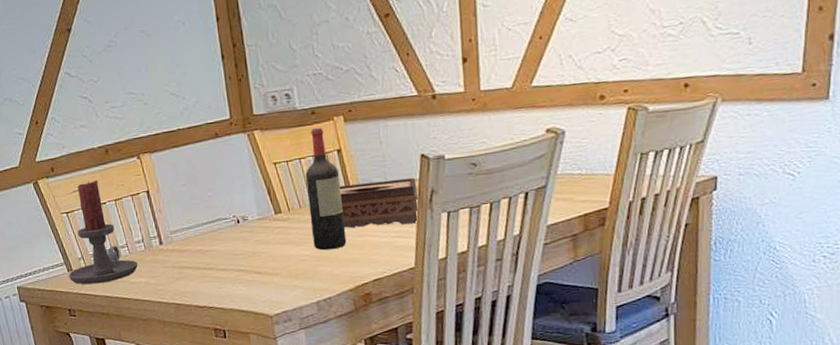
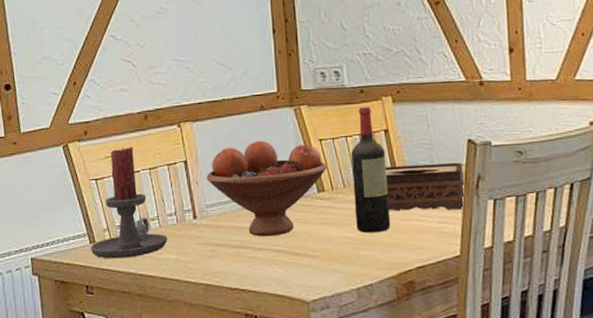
fruit bowl: none [168,167,283,259] -> present [206,140,327,237]

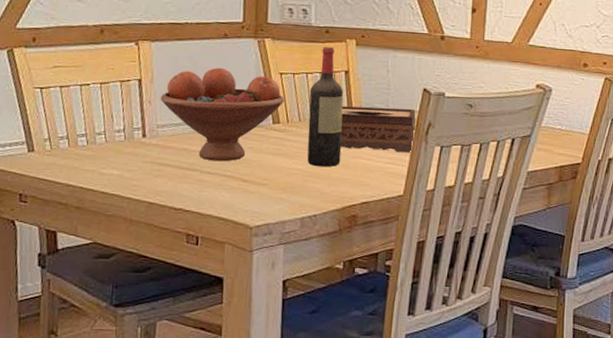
candle holder: present [90,146,168,259] -> none [27,58,114,170]

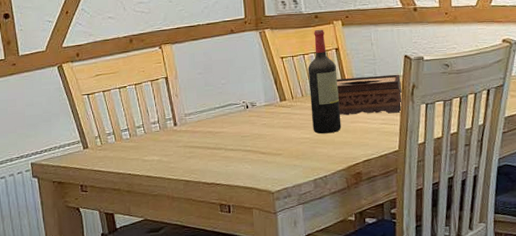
fruit bowl: present [160,67,285,162] -> none [185,59,288,140]

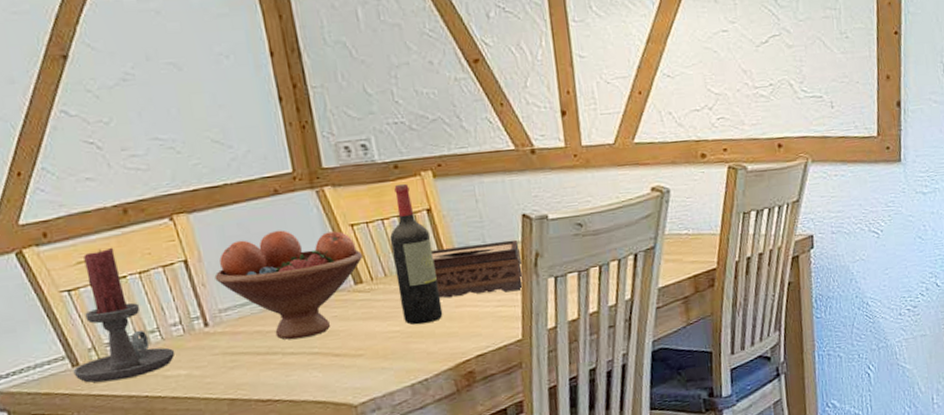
candle holder: none [84,65,152,162] -> present [73,247,175,383]
fruit bowl: none [185,59,288,140] -> present [214,230,364,340]

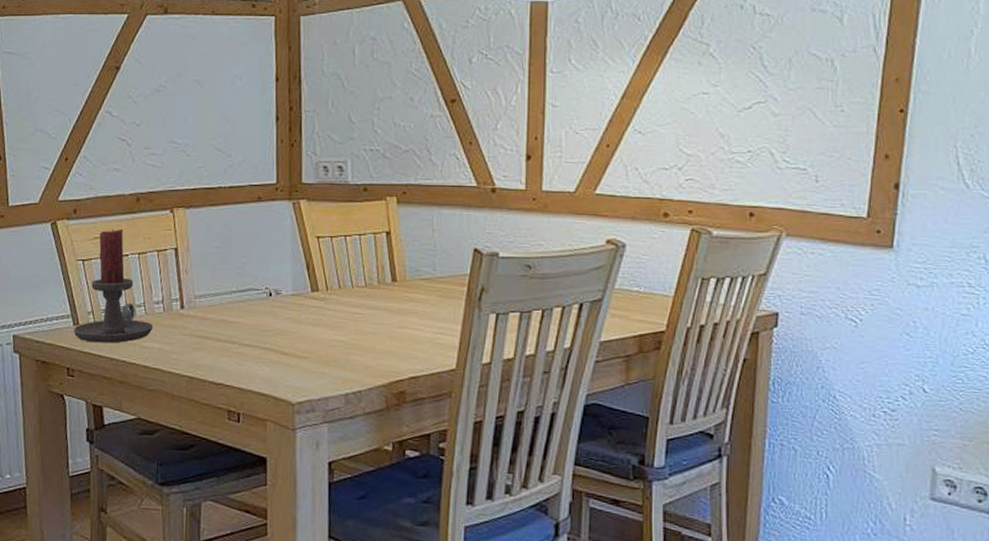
fruit bowl: present [214,230,364,340] -> none [196,233,323,333]
wine bottle: present [389,183,443,325] -> none [348,205,386,339]
tissue box: present [431,239,523,299] -> none [383,271,467,322]

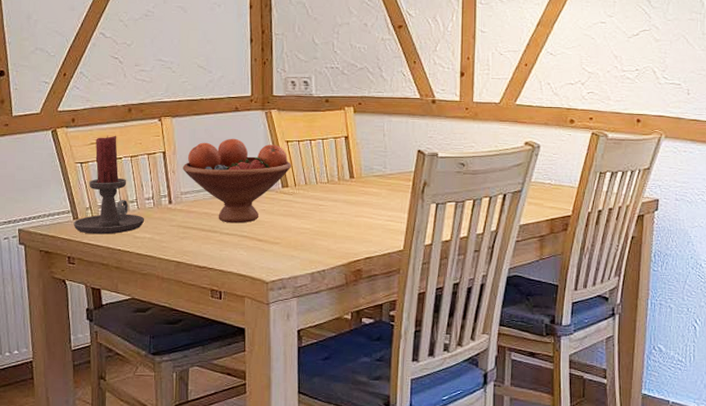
fruit bowl: none [196,233,323,333] -> present [182,138,292,223]

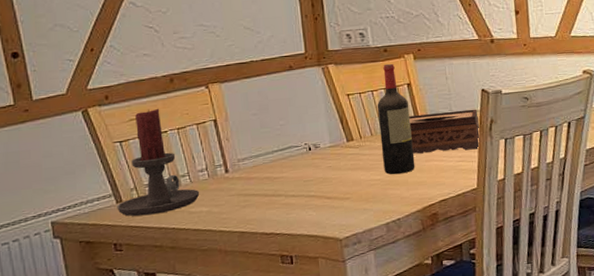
fruit bowl: present [182,138,292,223] -> none [237,97,355,185]
wine bottle: none [313,114,345,226] -> present [377,63,415,175]
tissue box: none [343,169,412,211] -> present [409,109,480,154]

